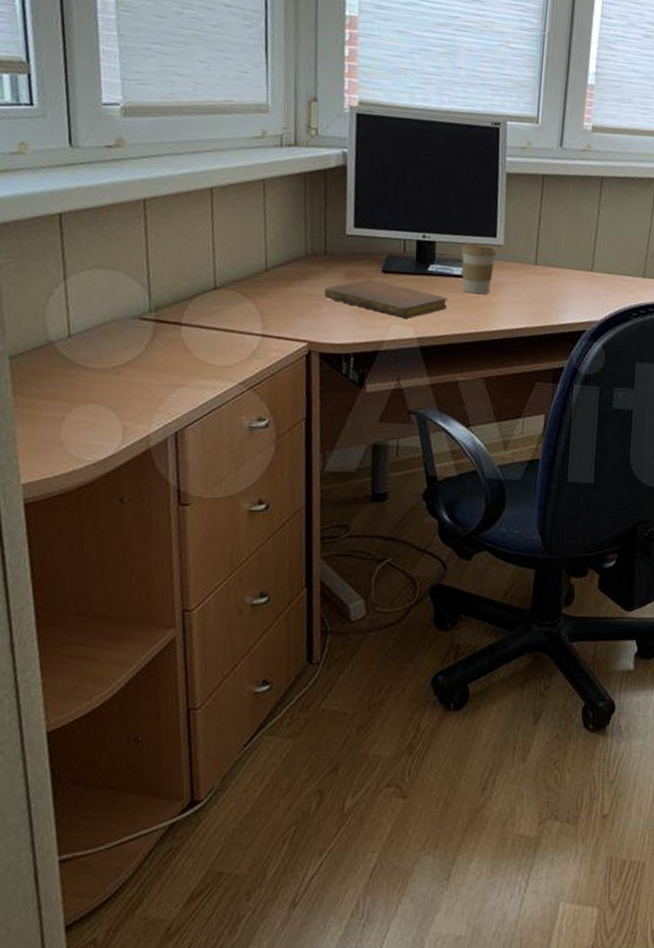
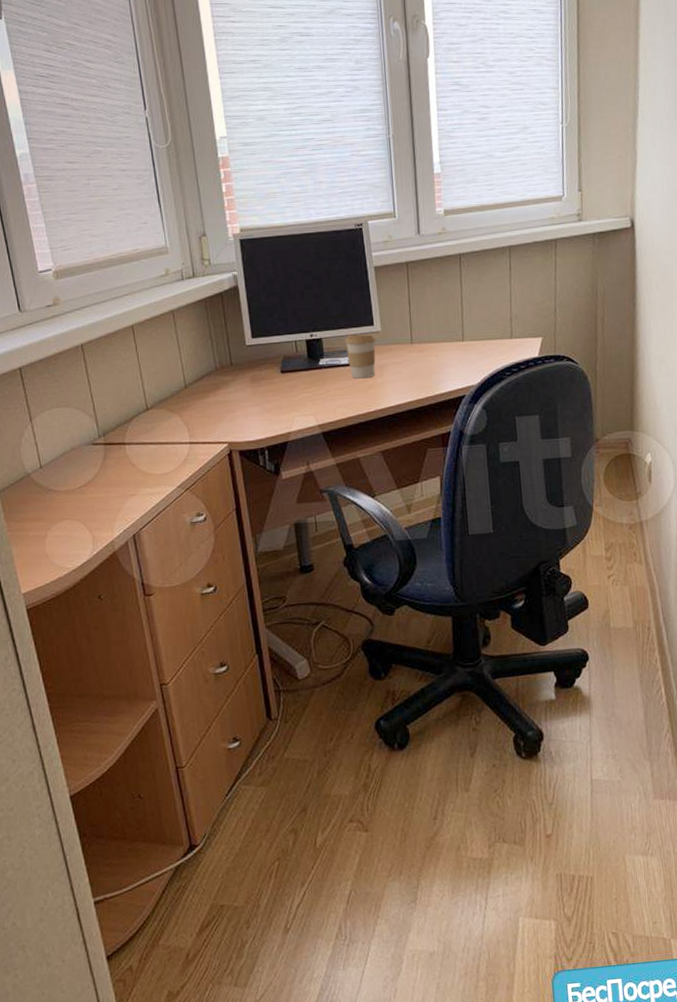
notebook: present [324,279,447,319] -> none [235,380,340,410]

